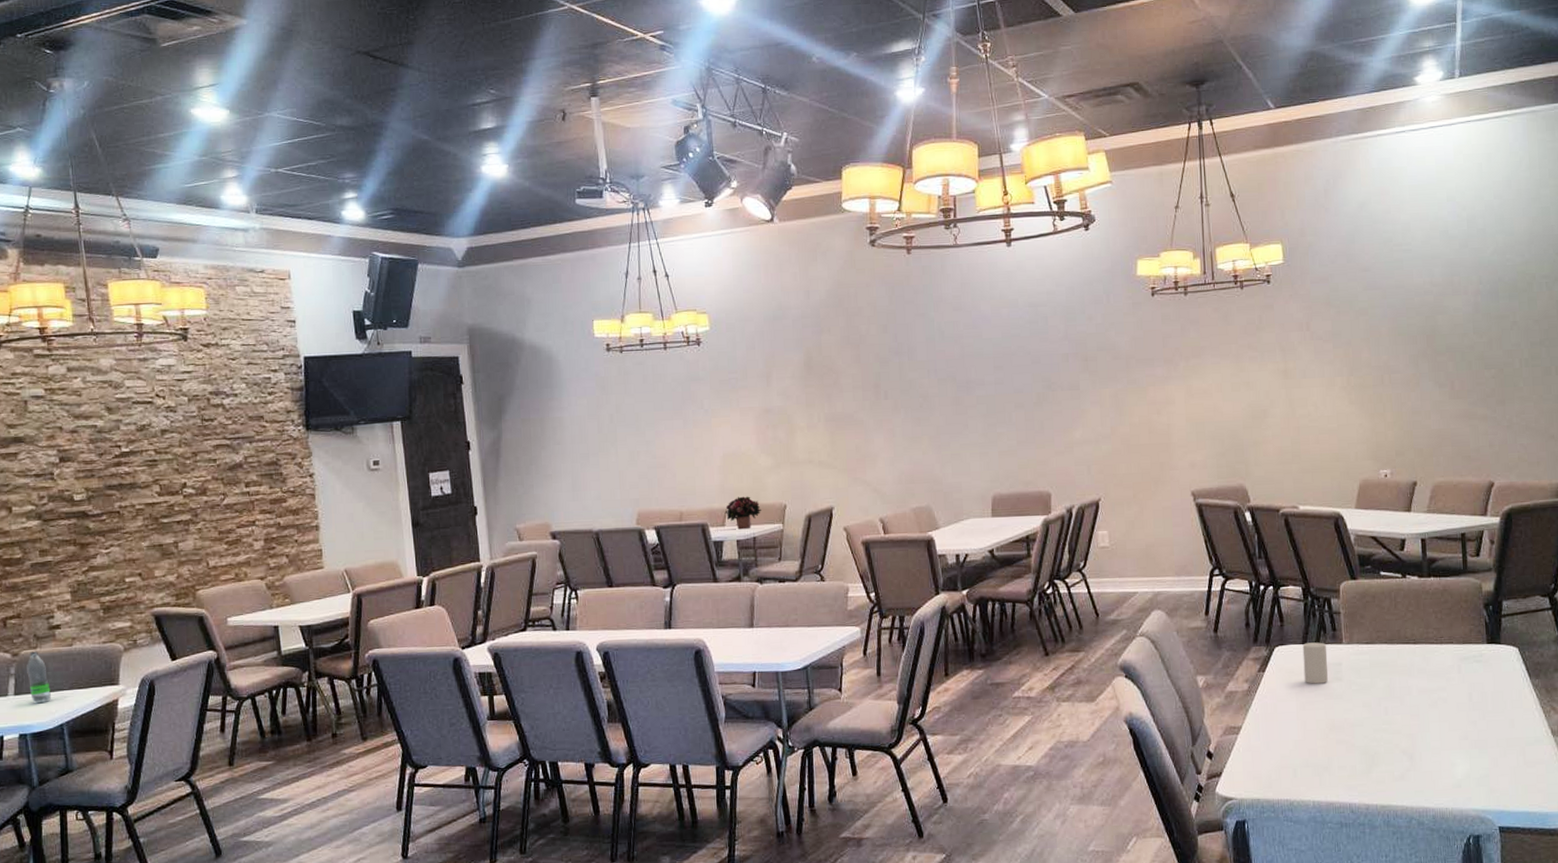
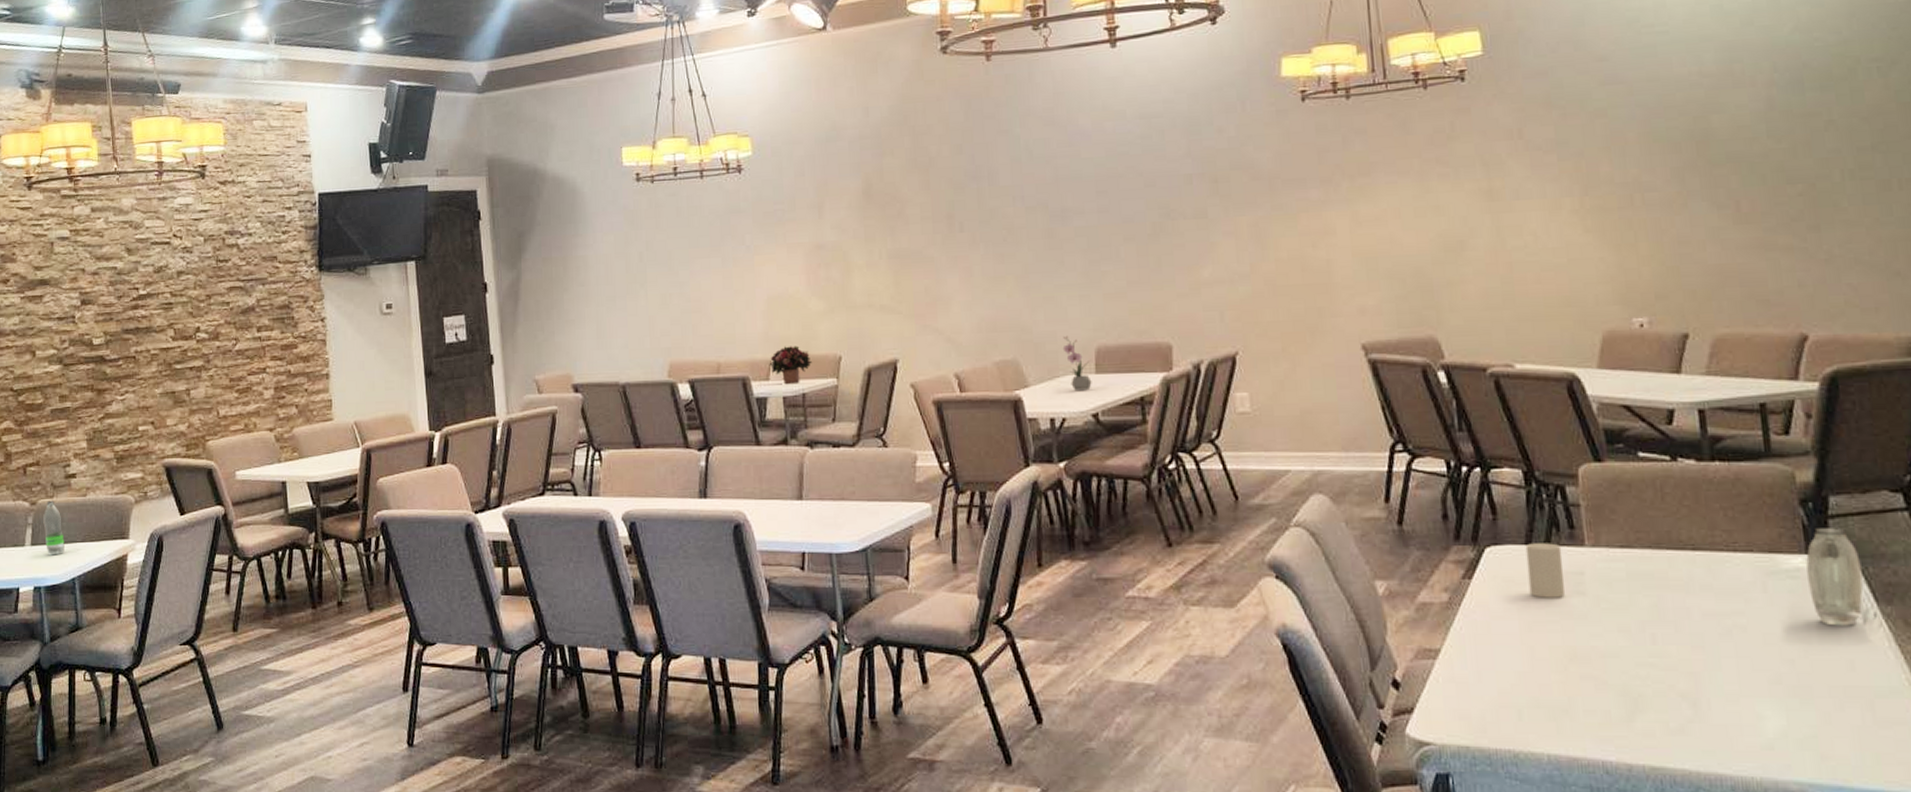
flower arrangement: none [966,486,989,532] -> present [1062,335,1092,391]
vase: none [1486,624,1522,695] -> present [1806,528,1864,626]

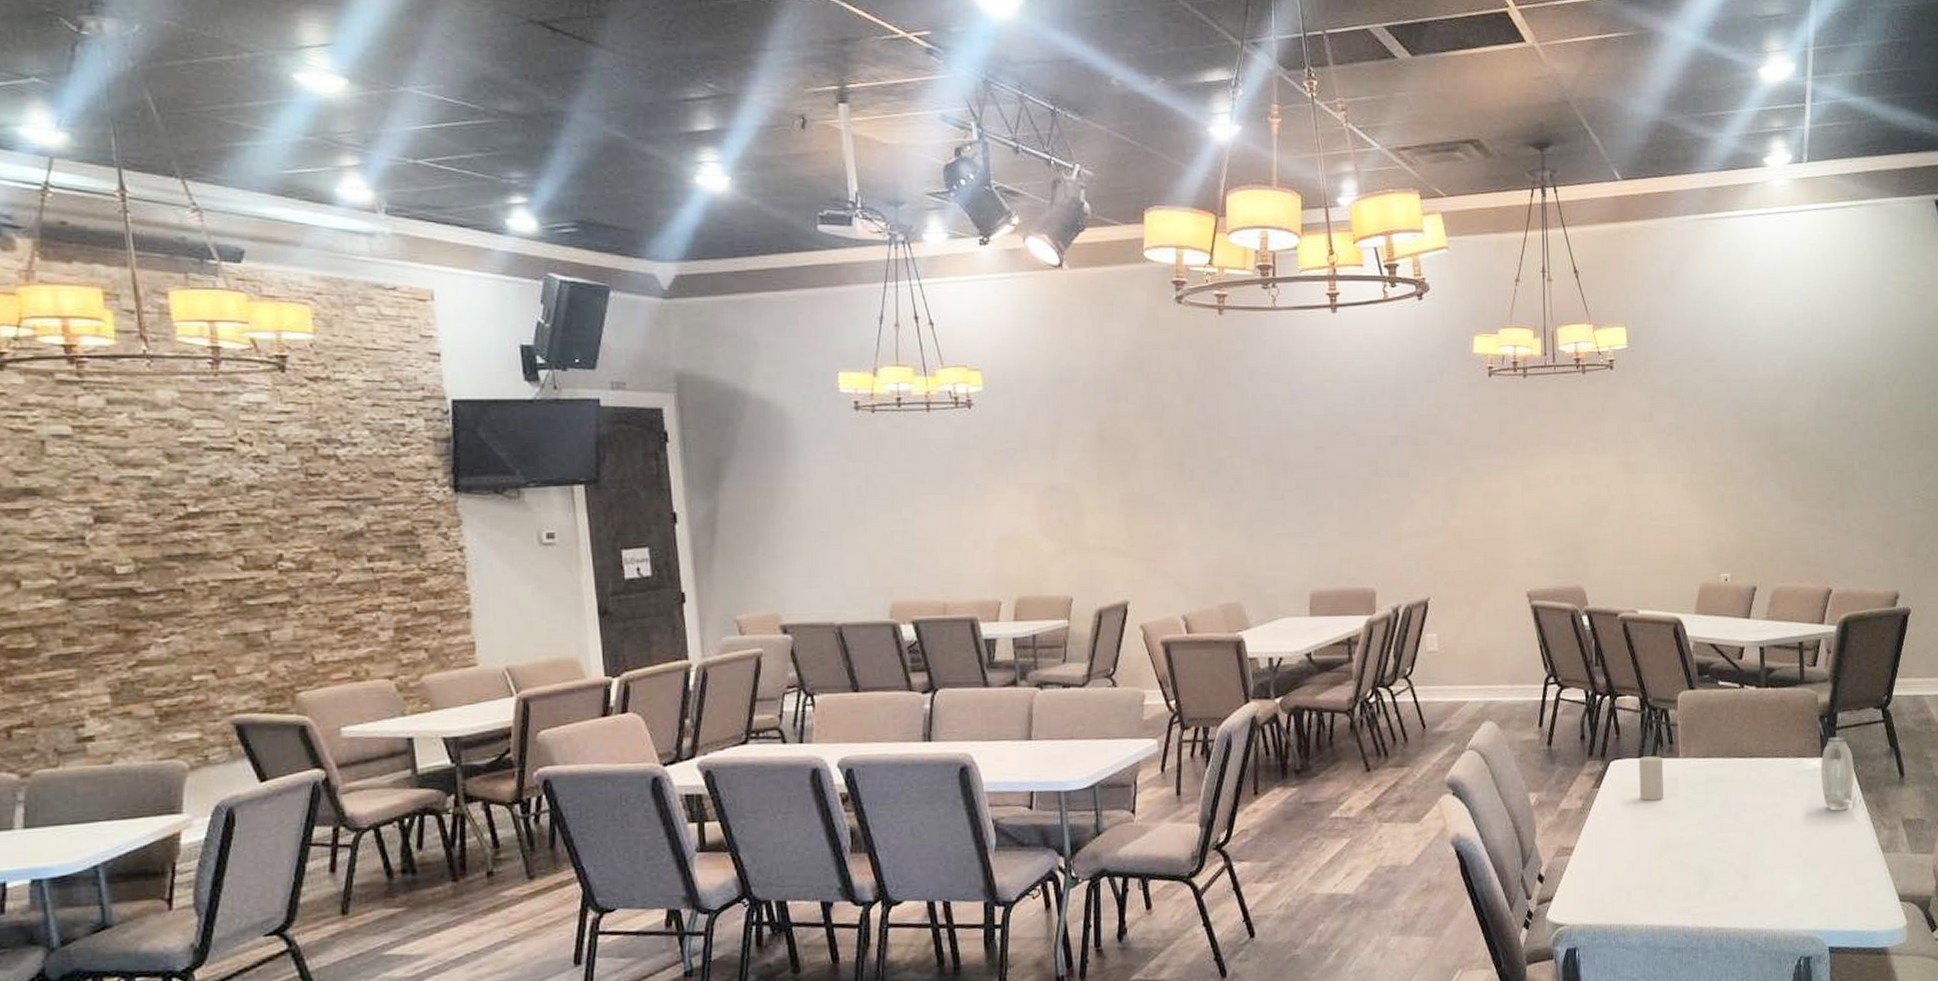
bottle: present [43,500,65,556] -> none [42,770,80,840]
bouquet: present [769,346,812,385] -> none [998,587,1043,626]
flower arrangement: present [1062,335,1092,391] -> none [1281,581,1306,633]

